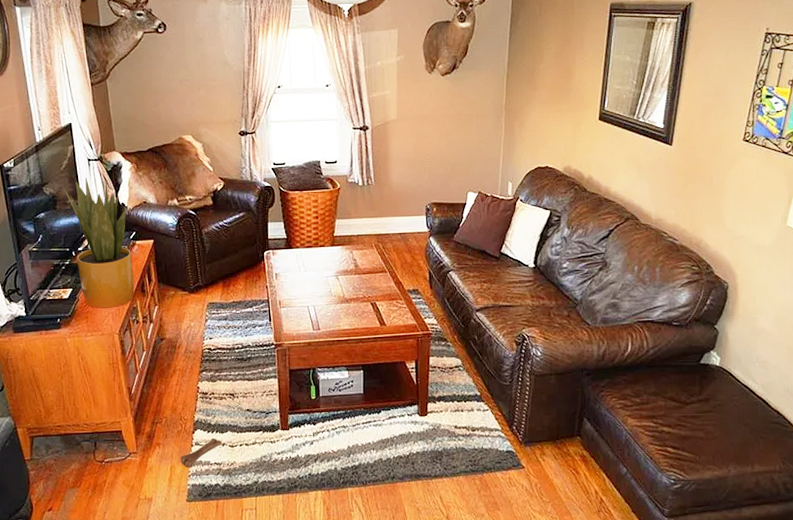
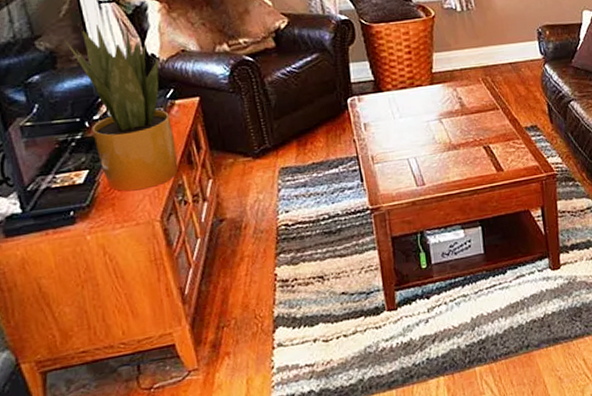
dog toy: present [180,437,222,468] -> none [259,334,314,377]

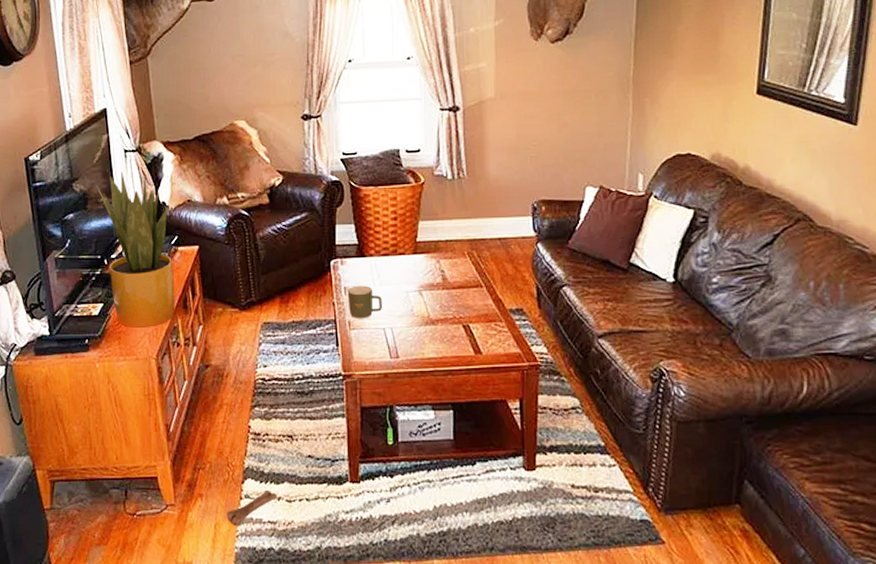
dog toy: none [259,334,314,377] -> present [227,489,278,526]
mug: none [367,119,405,153] -> present [347,285,383,319]

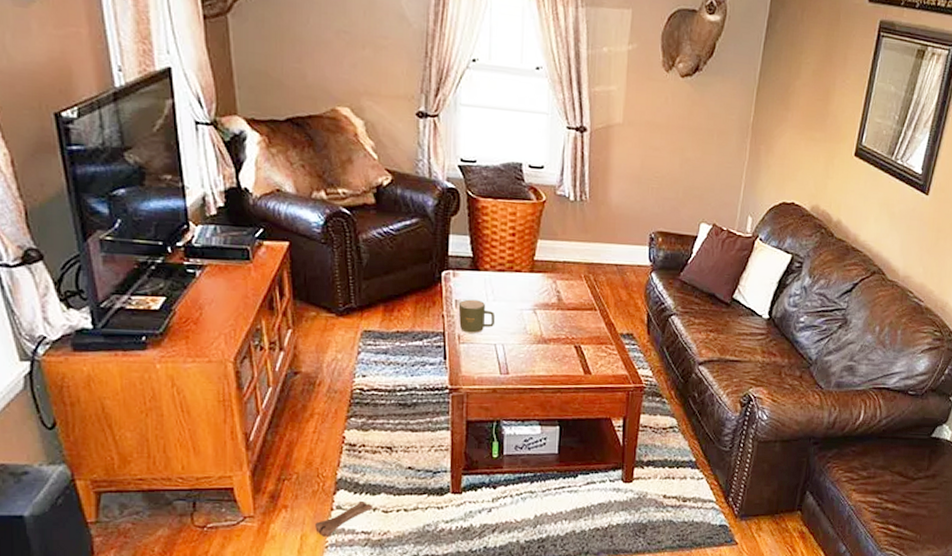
planter: present [95,171,175,328] -> none [155,146,259,328]

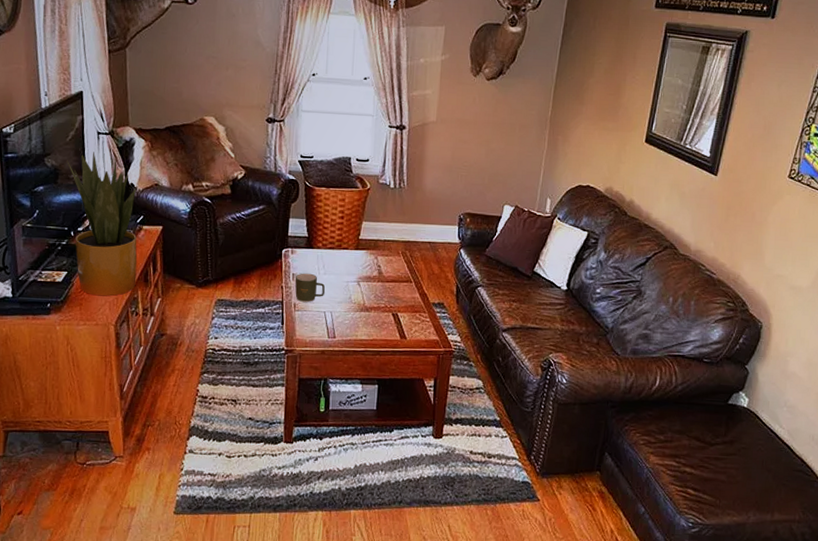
planter: none [155,146,259,328] -> present [67,152,138,297]
dog toy: present [315,500,373,537] -> none [171,446,219,477]

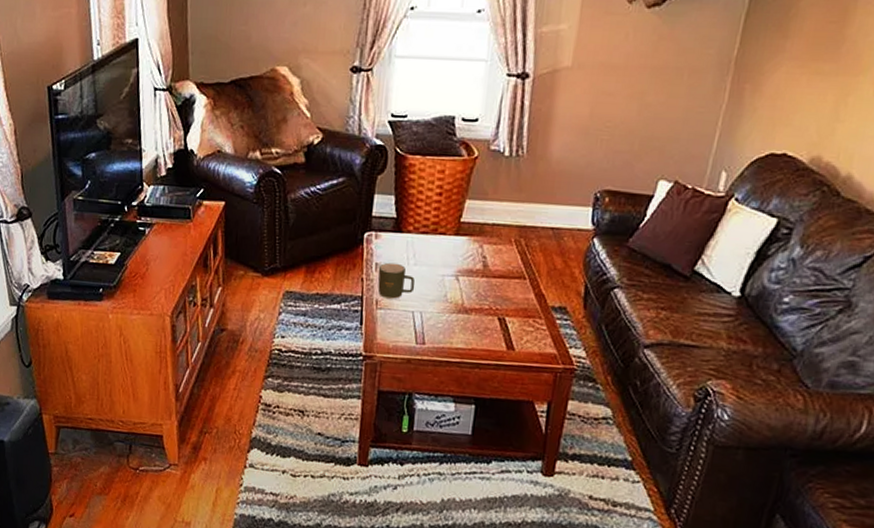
planter: present [67,152,138,297] -> none [120,112,197,283]

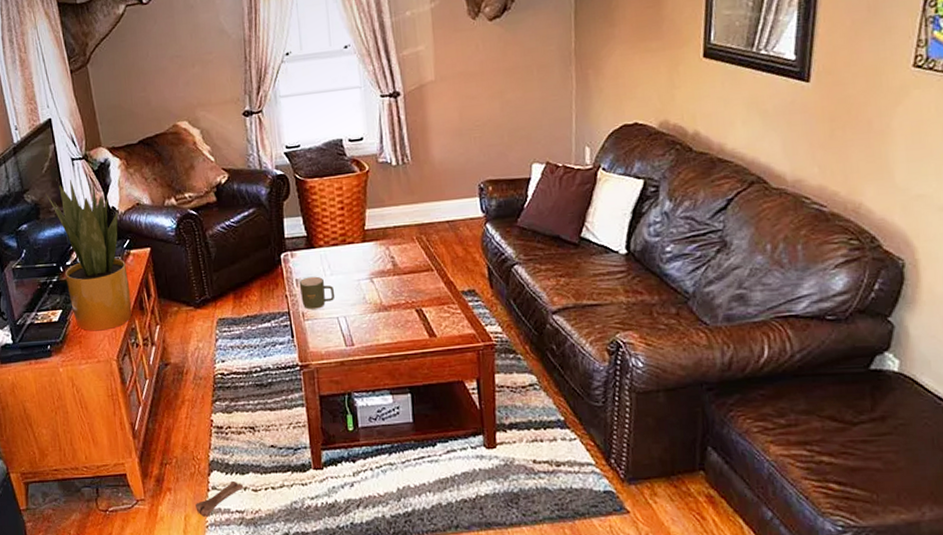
planter: none [120,112,197,283] -> present [45,180,132,332]
dog toy: none [229,461,283,494] -> present [195,480,244,517]

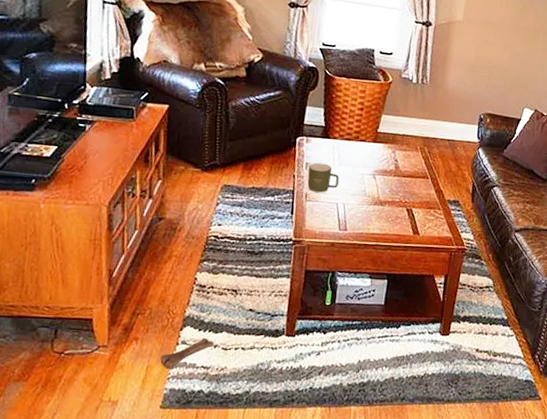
planter: present [45,180,132,332] -> none [65,21,142,176]

